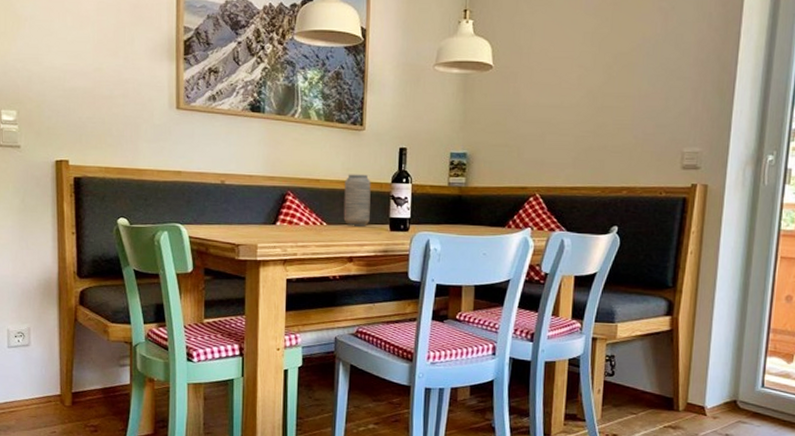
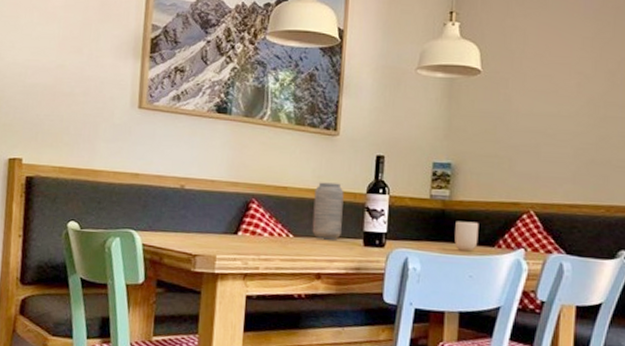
cup: none [470,205,492,232] -> present [454,221,479,252]

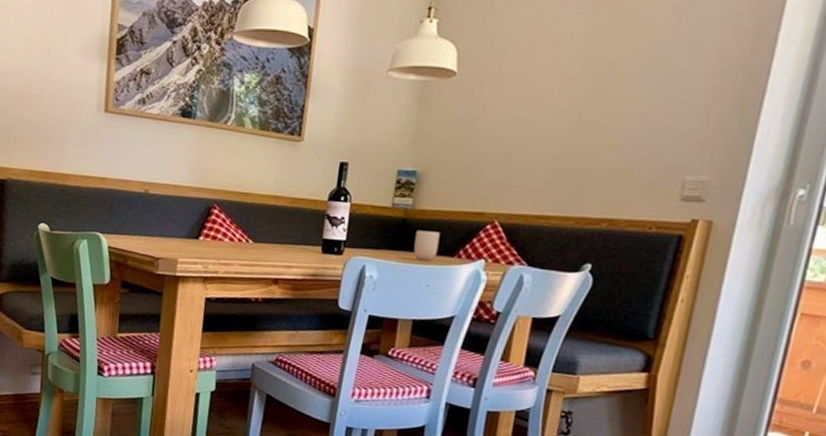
vase: present [312,182,344,240] -> none [271,188,305,247]

